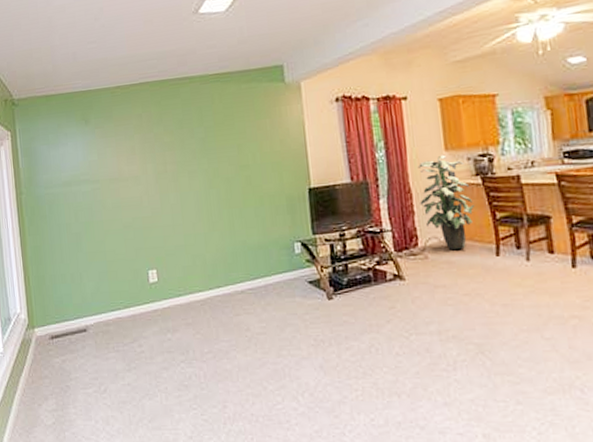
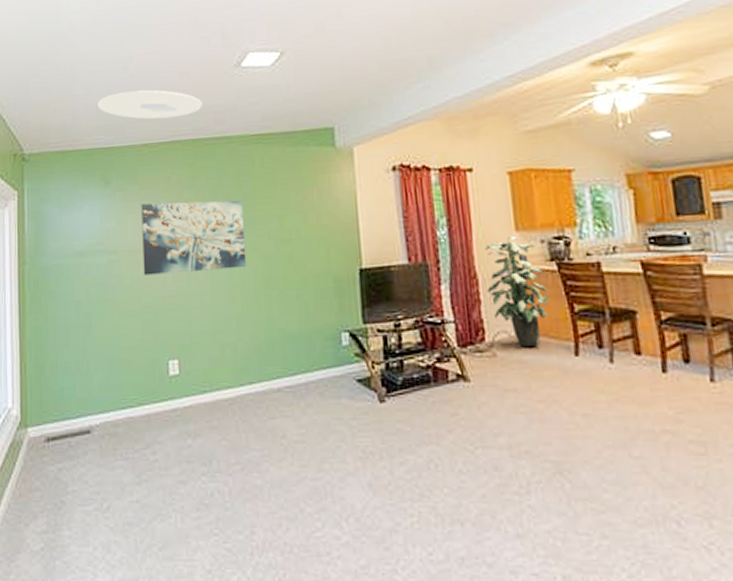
ceiling light: none [74,37,166,65] -> present [97,90,202,120]
wall art: none [117,132,211,200] -> present [141,200,247,275]

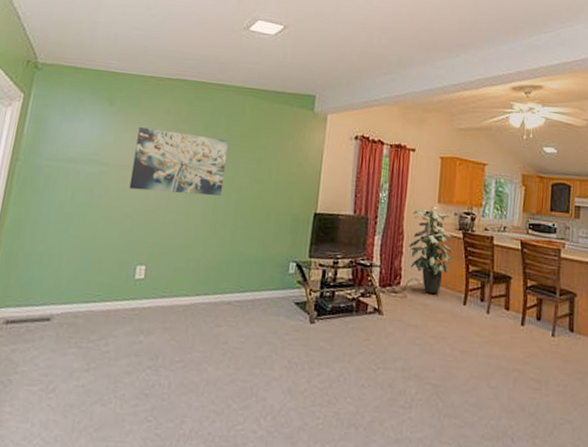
ceiling light: present [97,90,202,120] -> none [116,27,211,60]

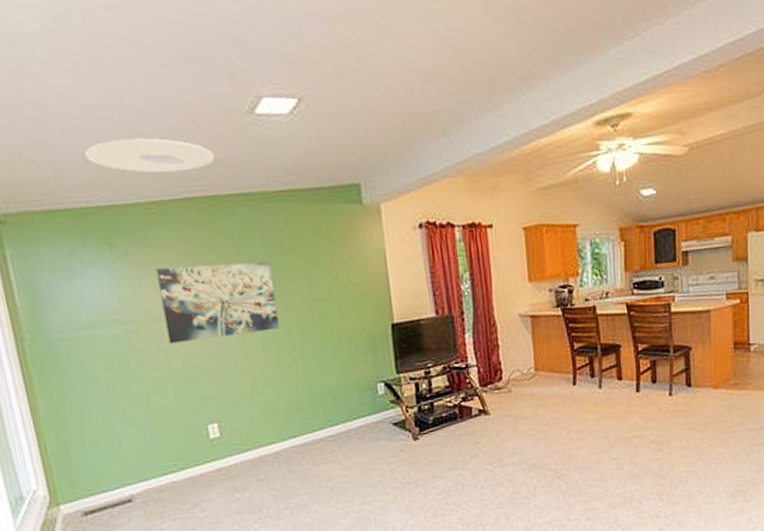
ceiling light: none [116,27,211,60] -> present [84,138,215,173]
indoor plant: present [409,206,453,294] -> none [502,286,555,383]

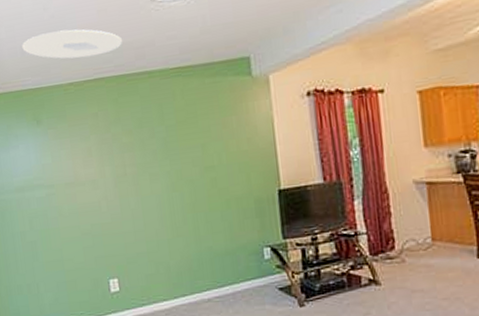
wall art: present [156,261,280,344] -> none [72,131,174,206]

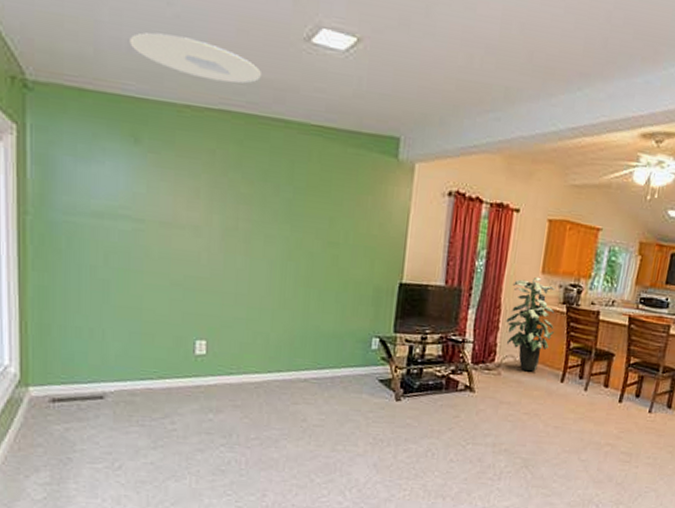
indoor plant: none [395,151,455,253] -> present [506,276,556,371]

